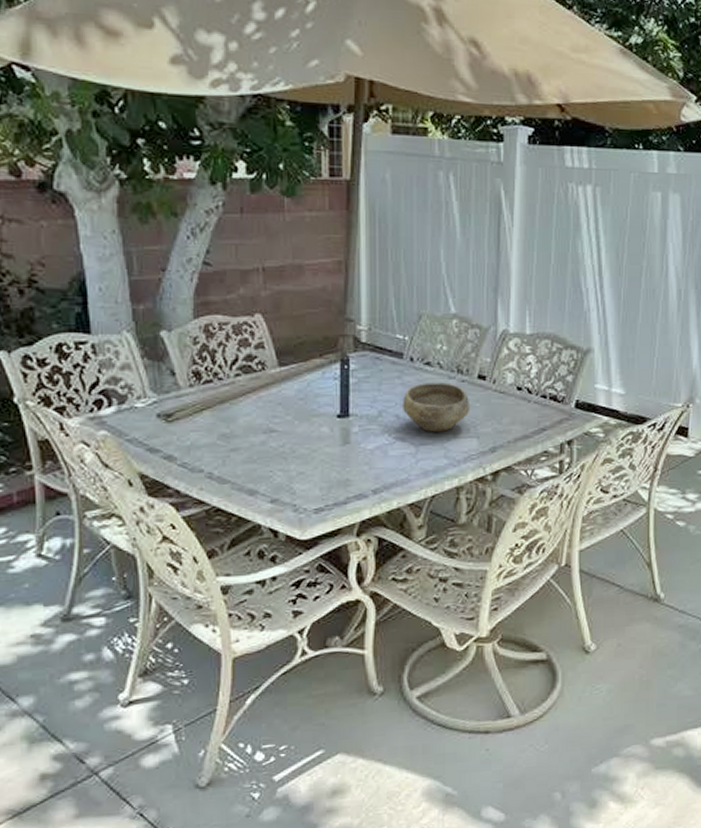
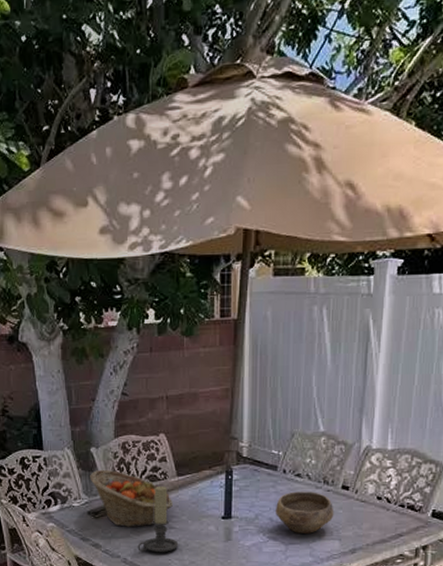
fruit basket: none [159,358,275,432] -> present [90,469,174,527]
candle holder: none [227,380,283,464] -> present [137,487,179,553]

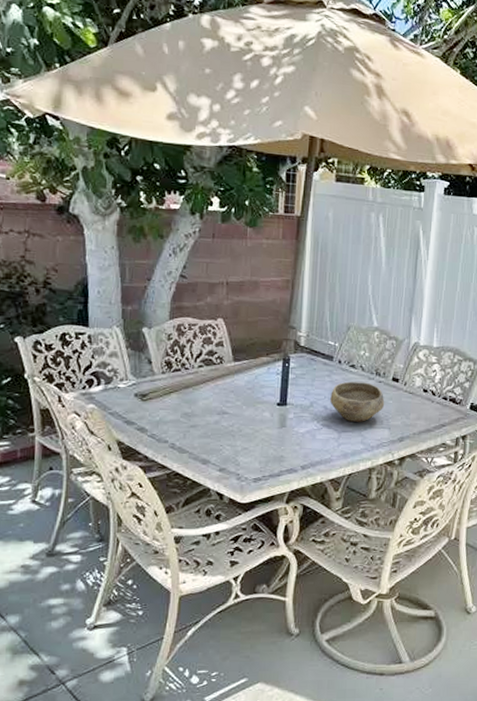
fruit basket: present [90,469,174,527] -> none [139,350,229,412]
candle holder: present [137,487,179,553] -> none [187,371,232,439]

